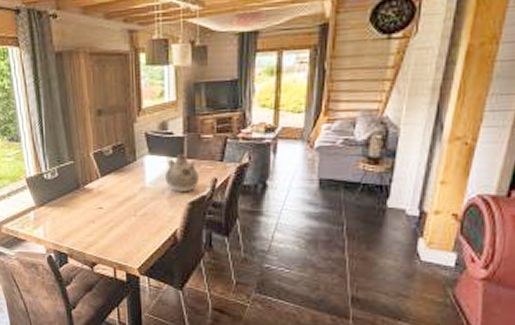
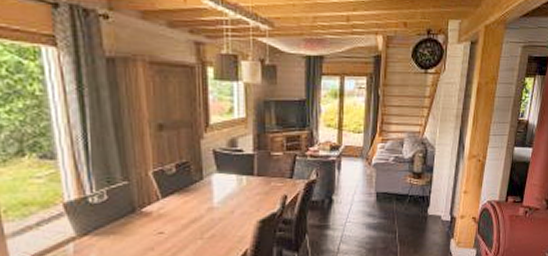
vase: present [164,155,200,191] -> none [234,172,270,210]

